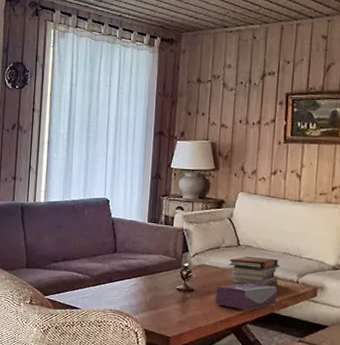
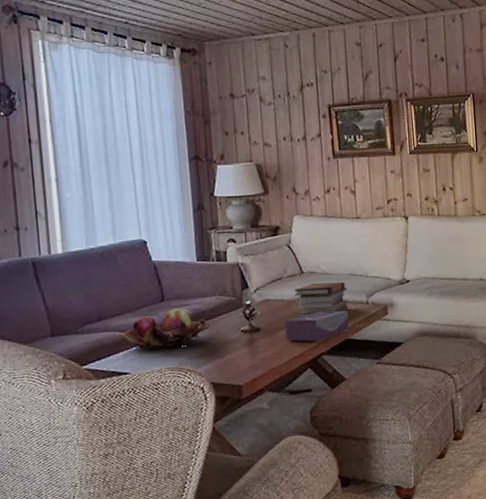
fruit basket: none [77,260,151,293] -> present [120,308,210,350]

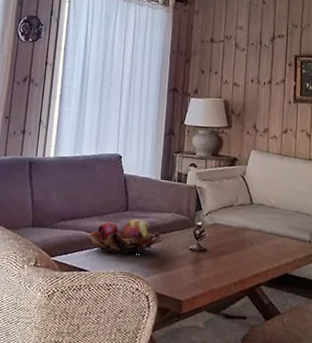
tissue box: present [284,310,350,342] -> none [228,242,291,271]
book stack: present [294,281,348,317] -> none [242,215,293,246]

